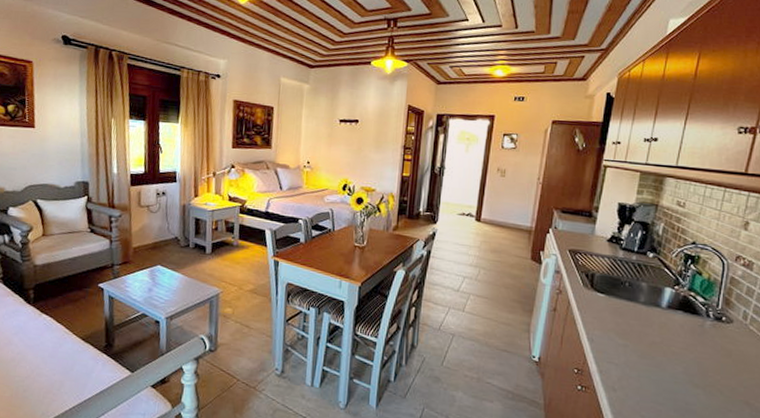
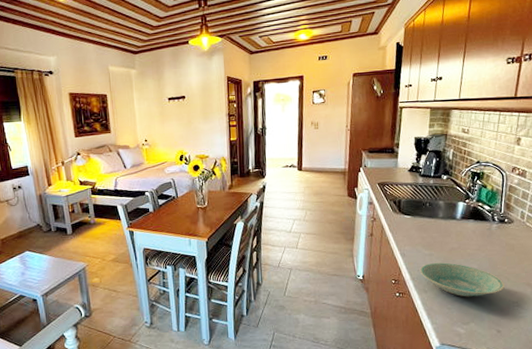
bowl: none [609,355,716,408] -> present [419,262,505,297]

